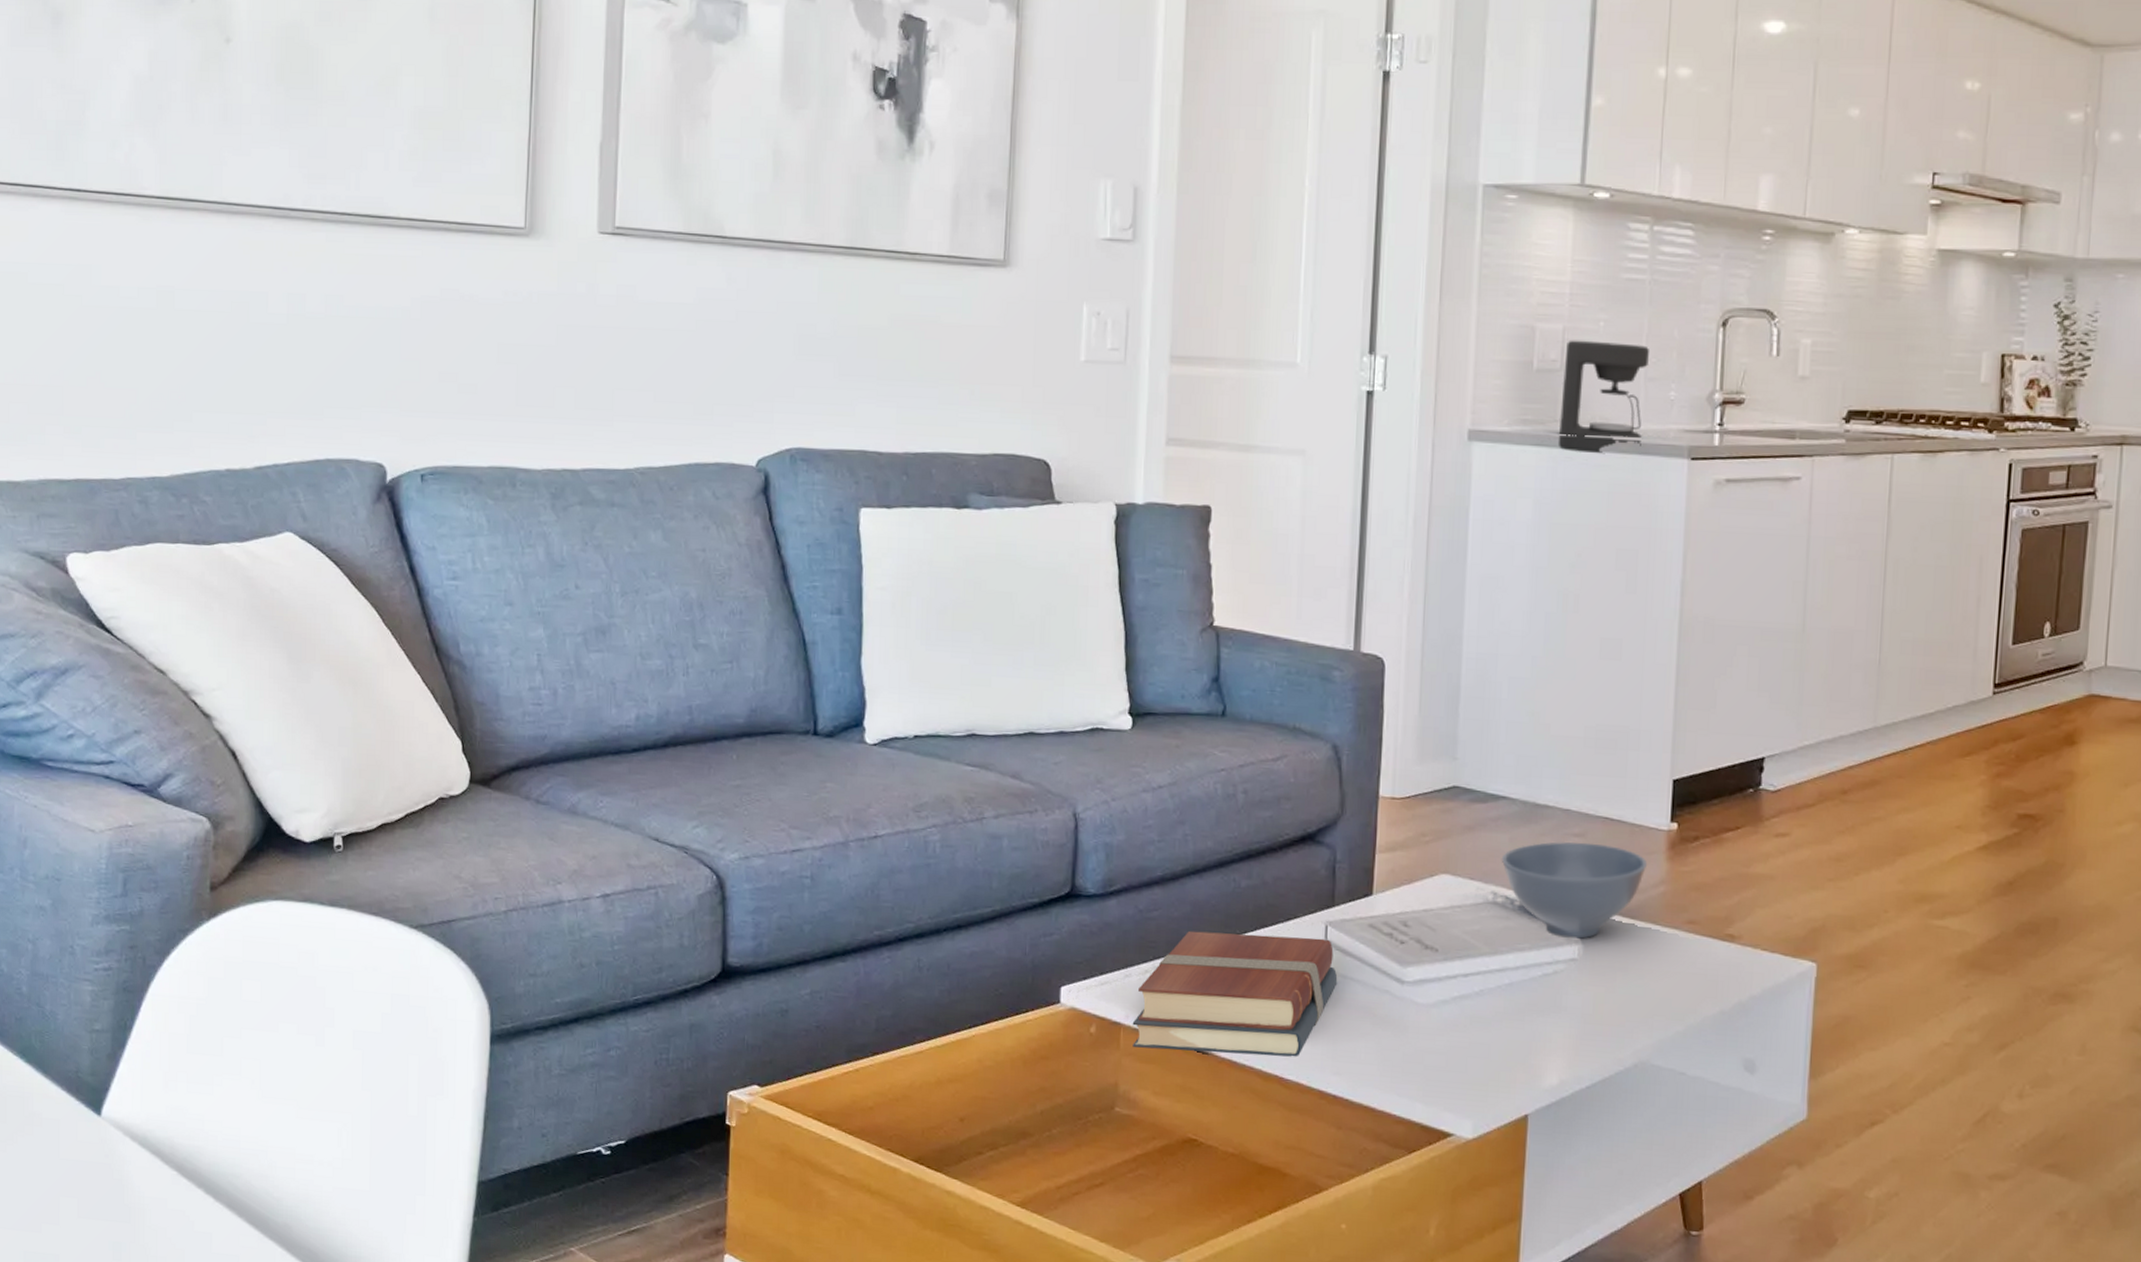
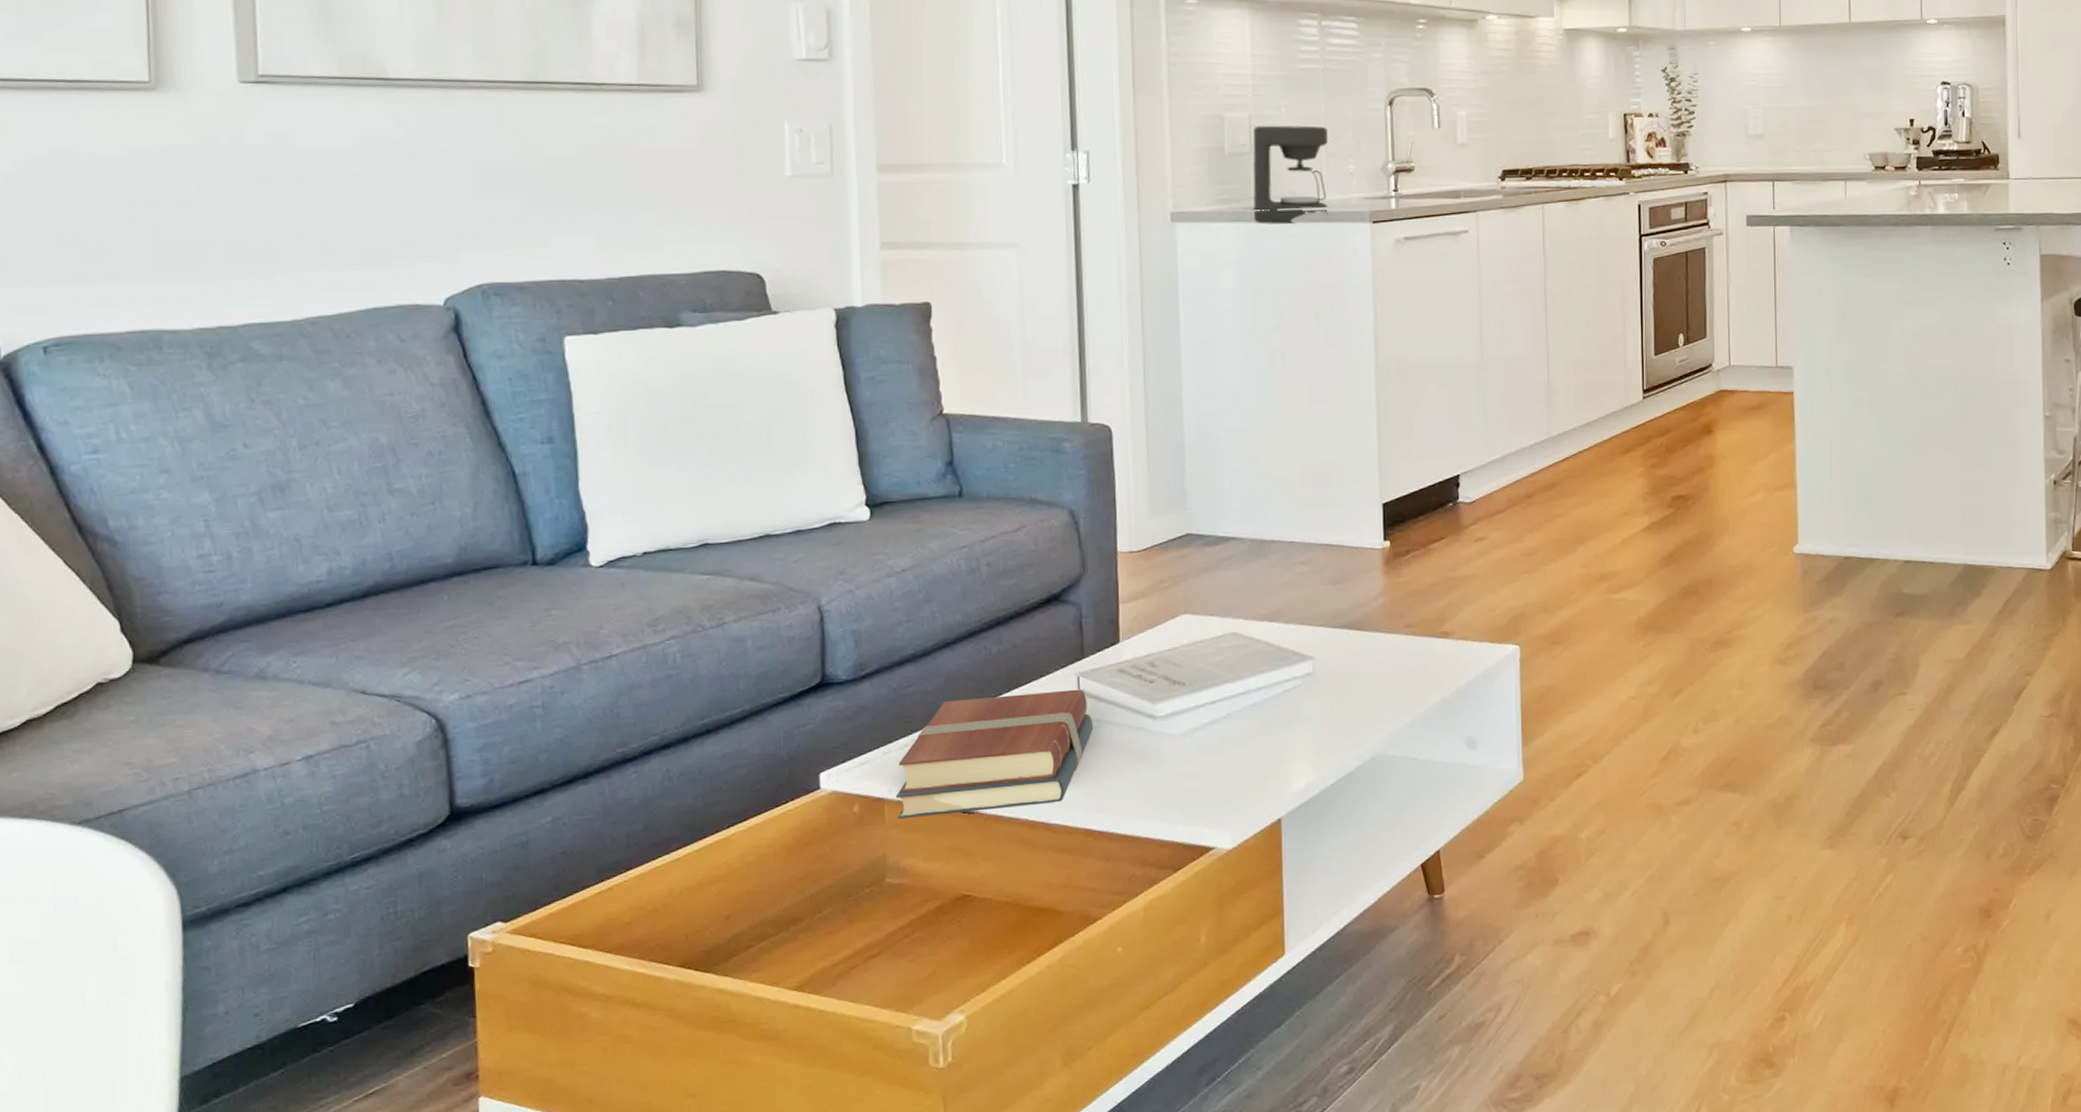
bowl: present [1501,842,1648,939] -> none [1236,568,1367,656]

